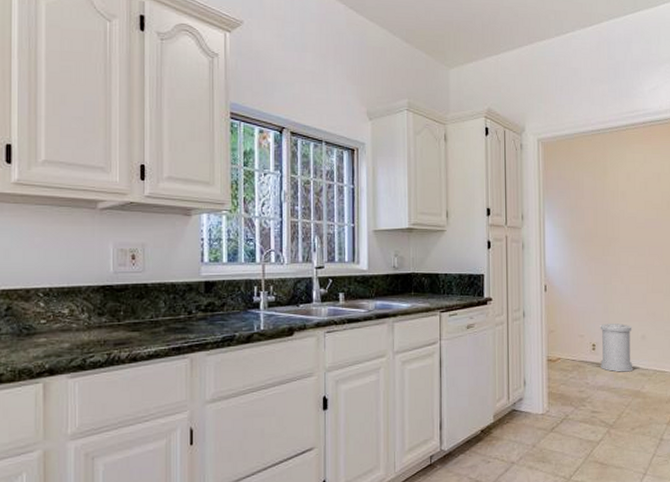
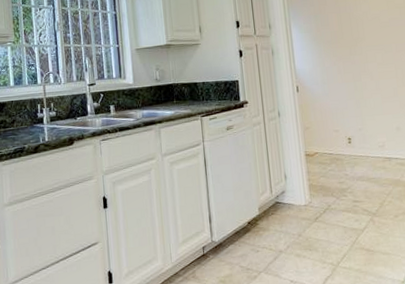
trash can: present [600,323,633,372] -> none [353,117,391,163]

